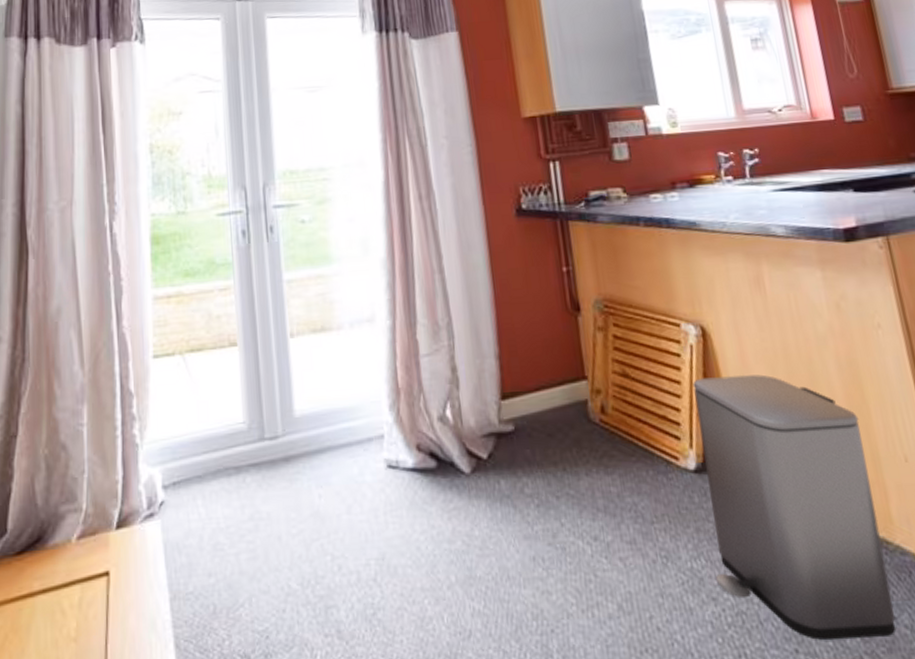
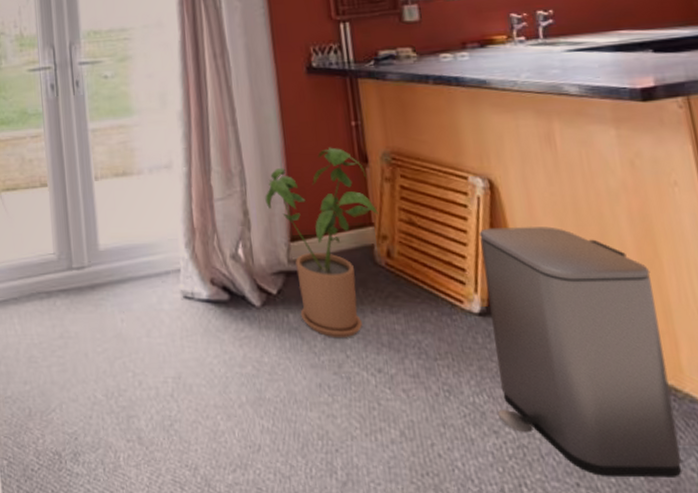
house plant: none [474,295,593,505] -> present [265,147,379,338]

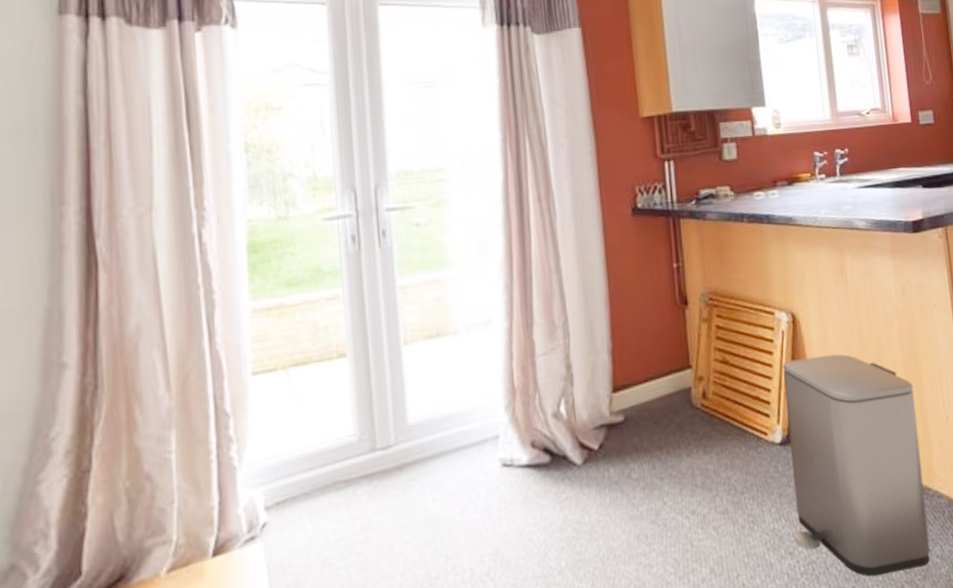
house plant: present [265,147,379,338] -> none [588,291,697,486]

